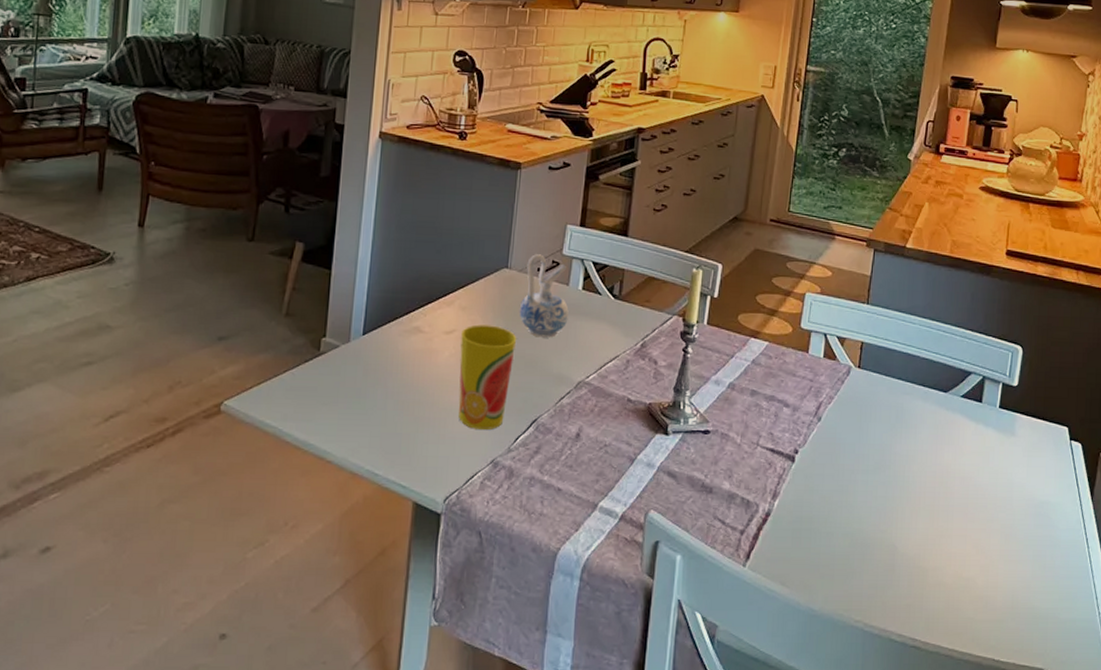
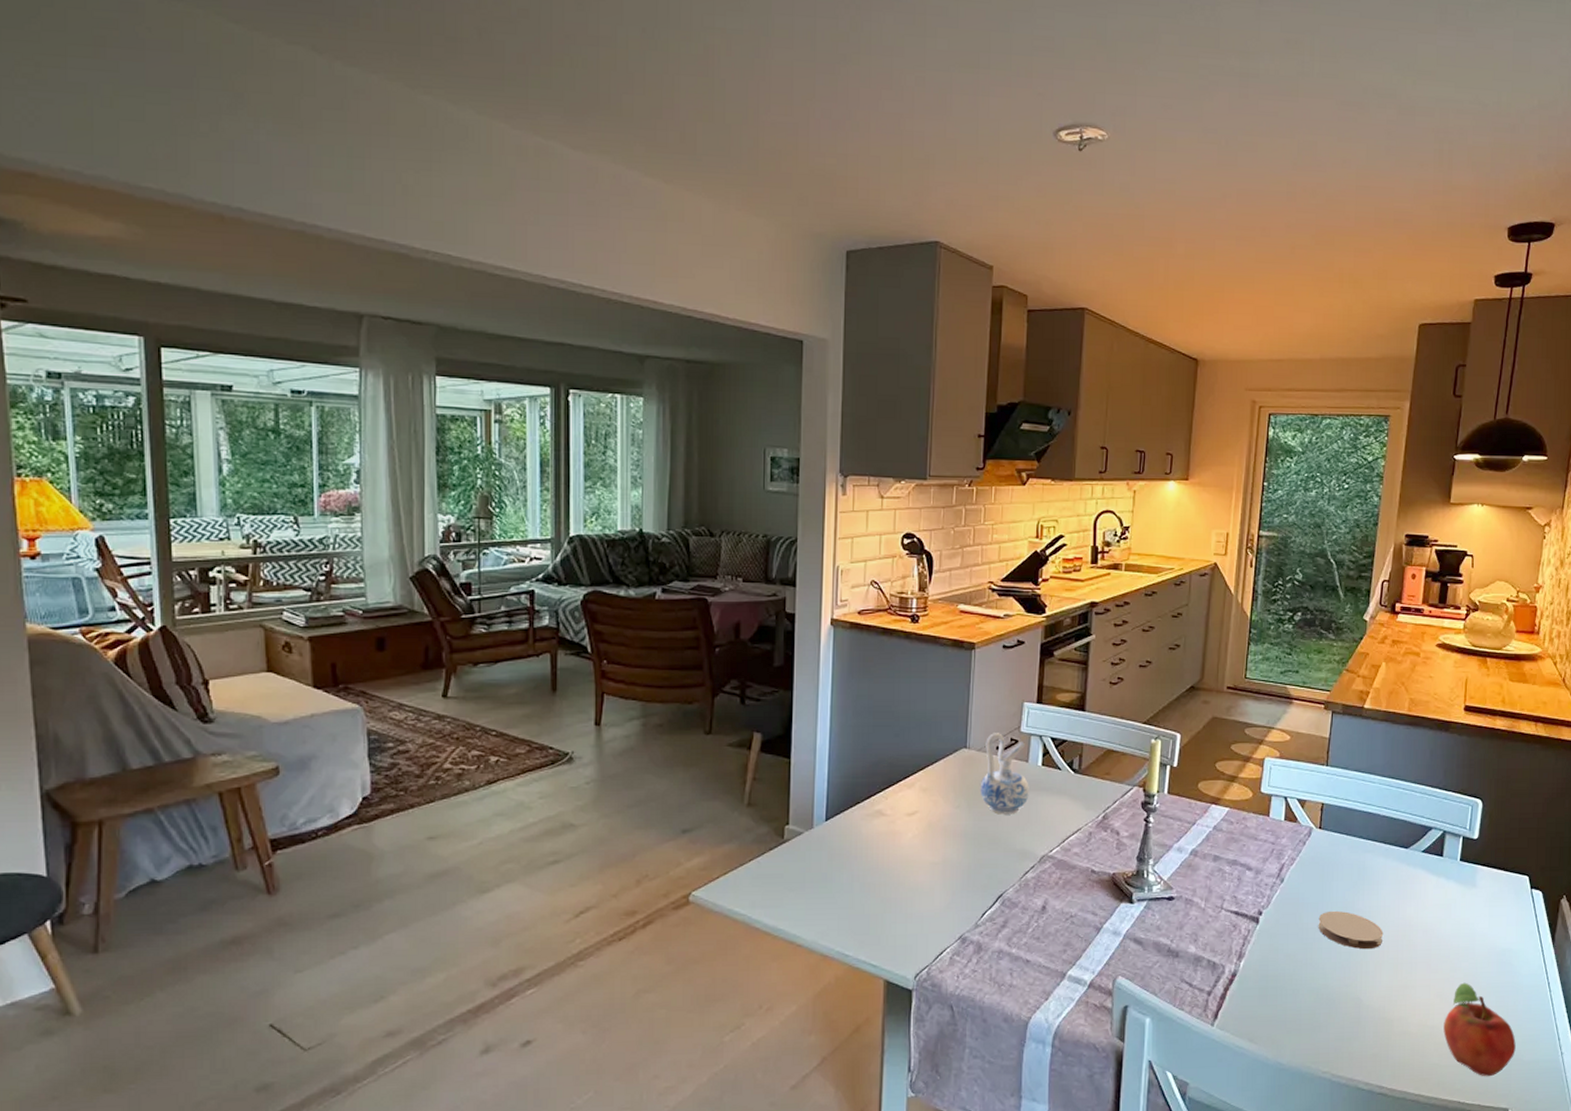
cup: present [458,324,517,431] -> none [923,805,979,908]
coaster: none [854,453,921,495] -> present [1318,910,1384,950]
fruit: none [979,534,1053,634] -> present [1443,982,1516,1077]

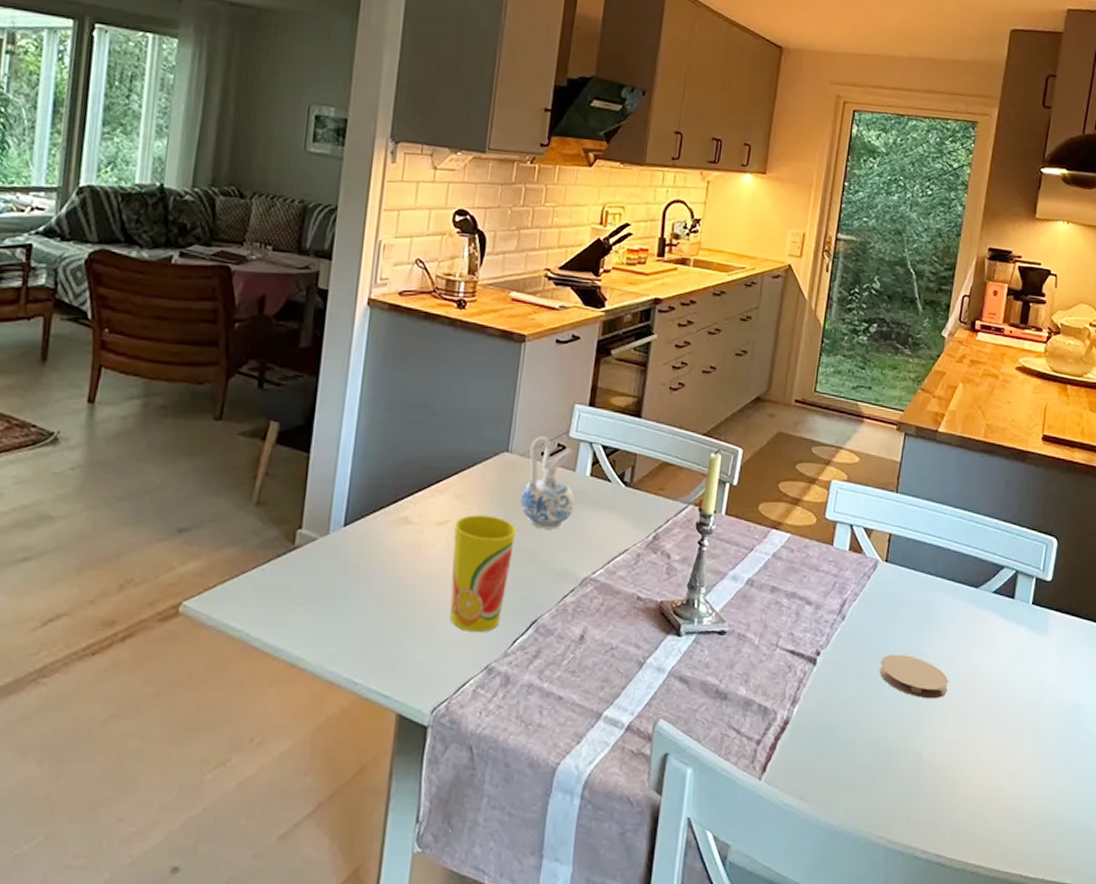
cup: none [923,805,979,908] -> present [450,514,517,633]
fruit: present [1443,982,1516,1077] -> none [1008,740,1084,848]

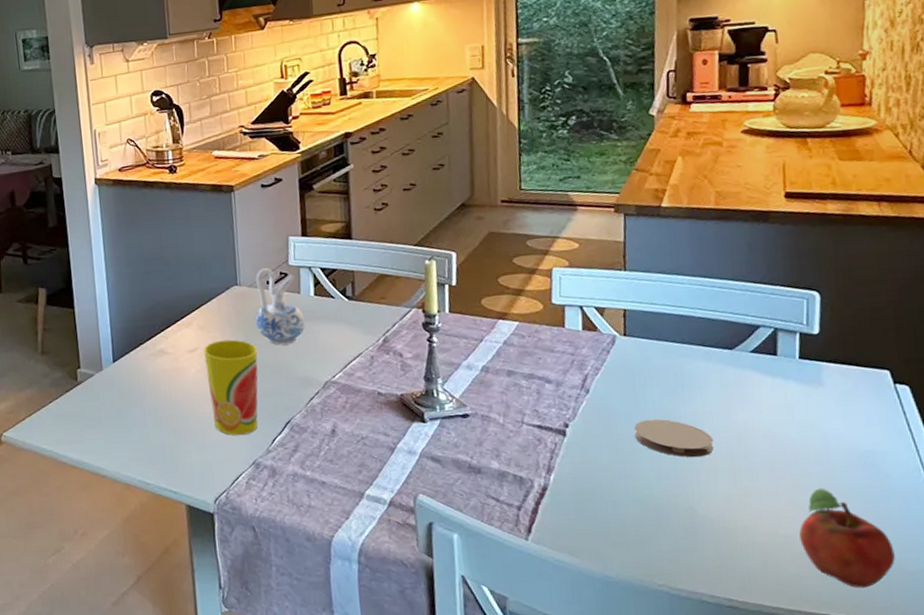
fruit: none [1008,740,1084,848] -> present [799,488,895,589]

